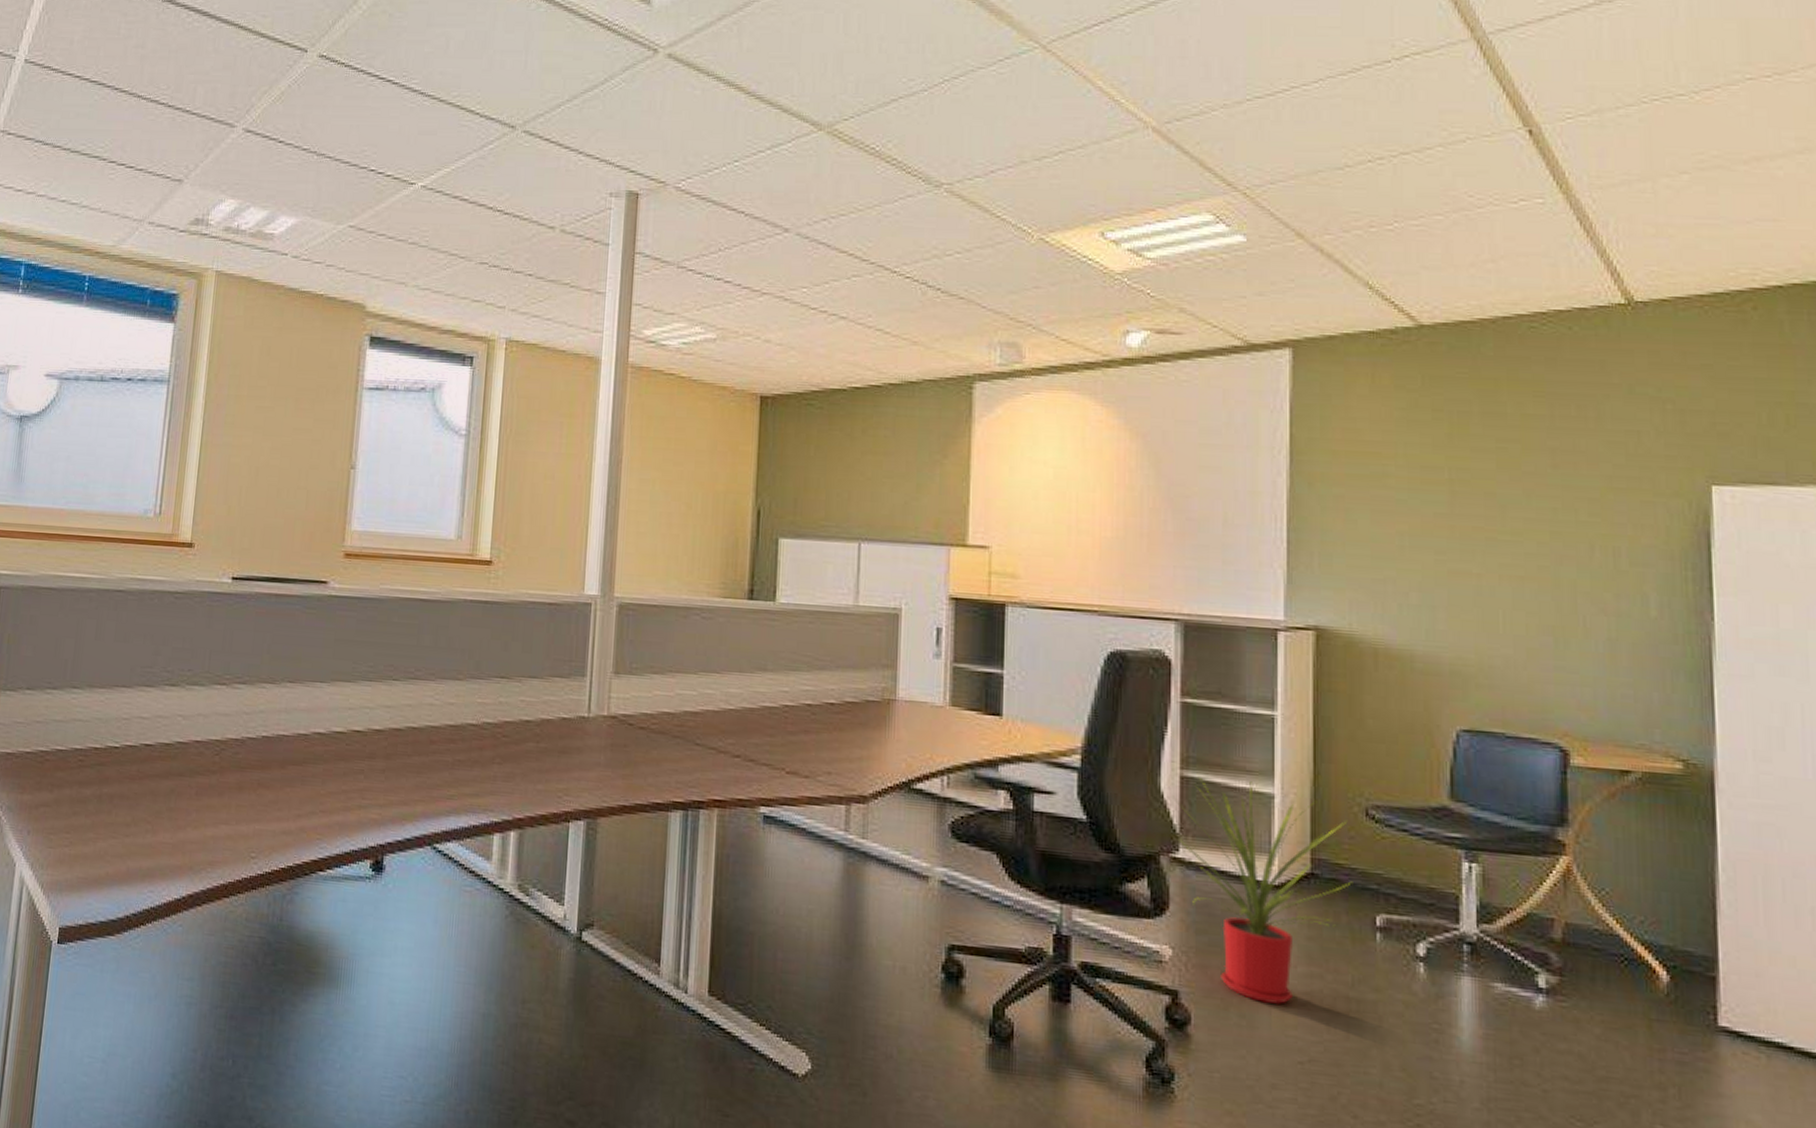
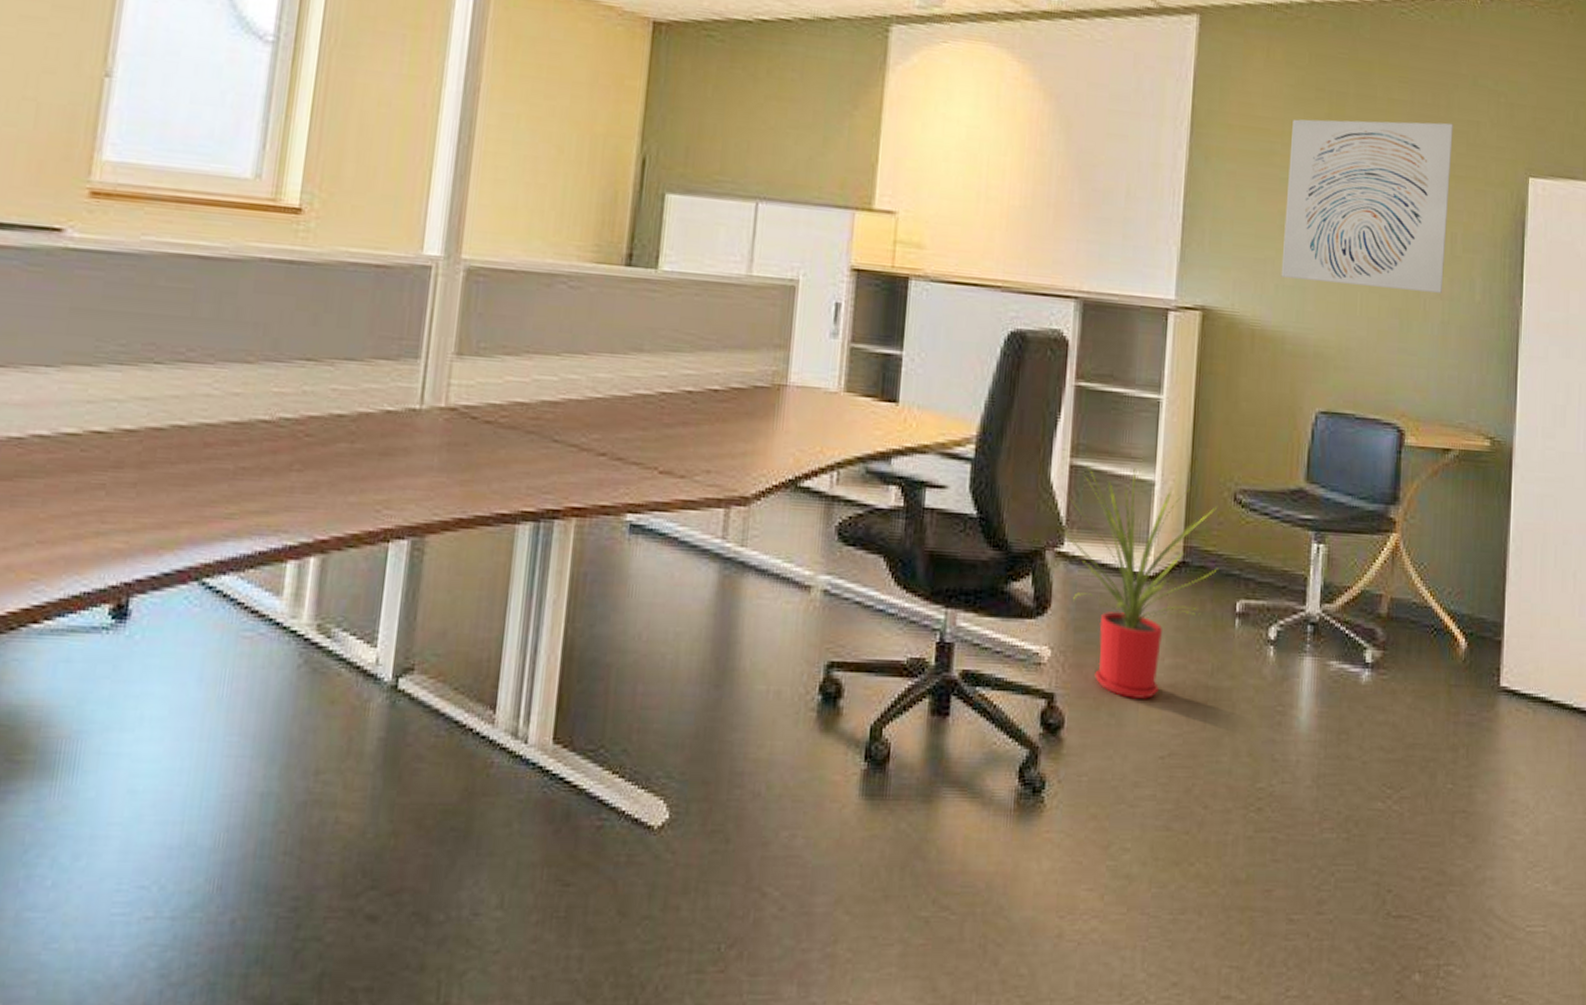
wall art: none [1404,434,1607,609] -> present [1281,119,1453,293]

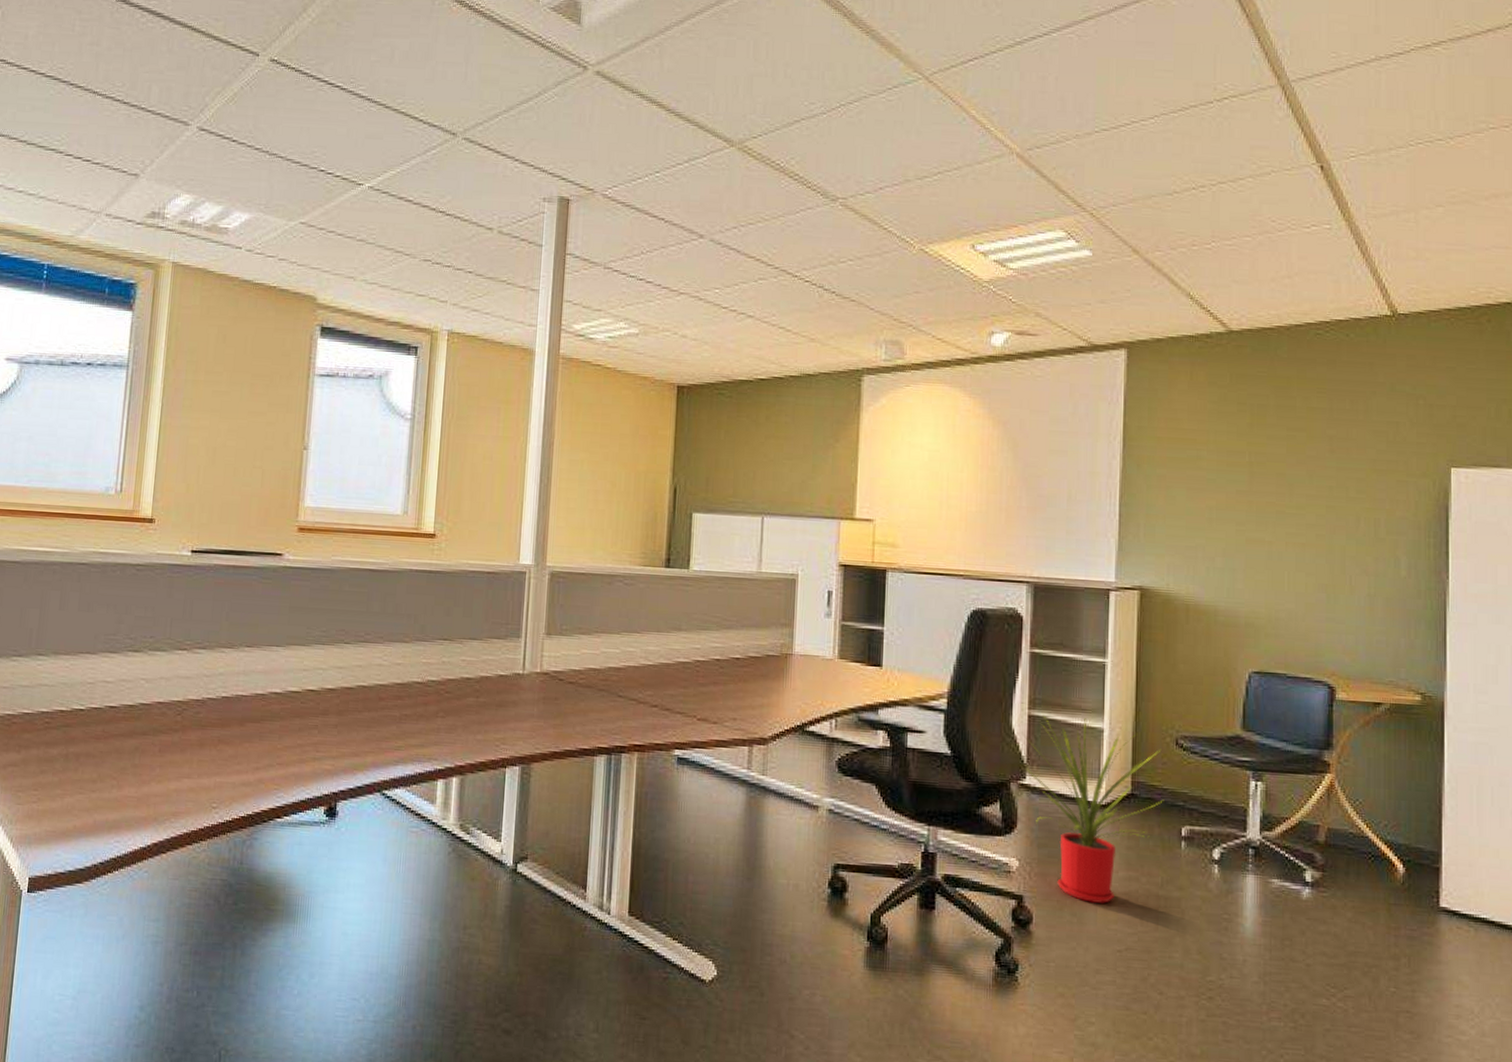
wall art: present [1281,119,1453,293] -> none [1211,424,1372,570]

